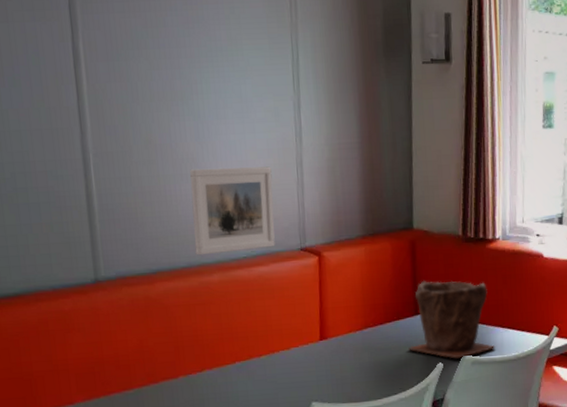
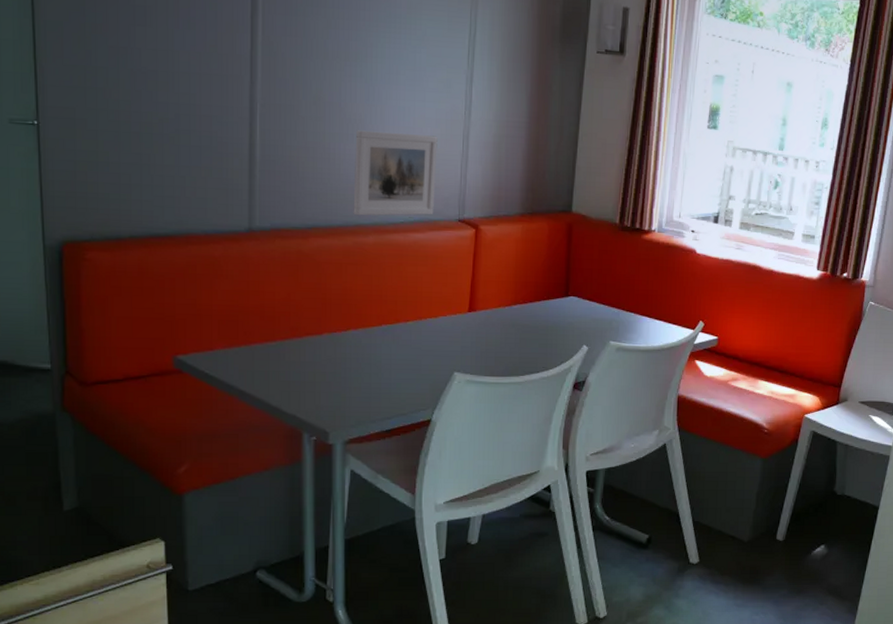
plant pot: present [407,280,496,359] -> none [554,263,641,344]

